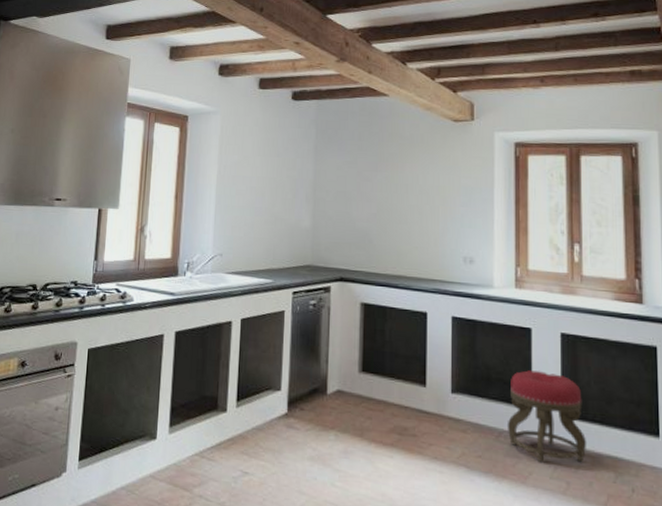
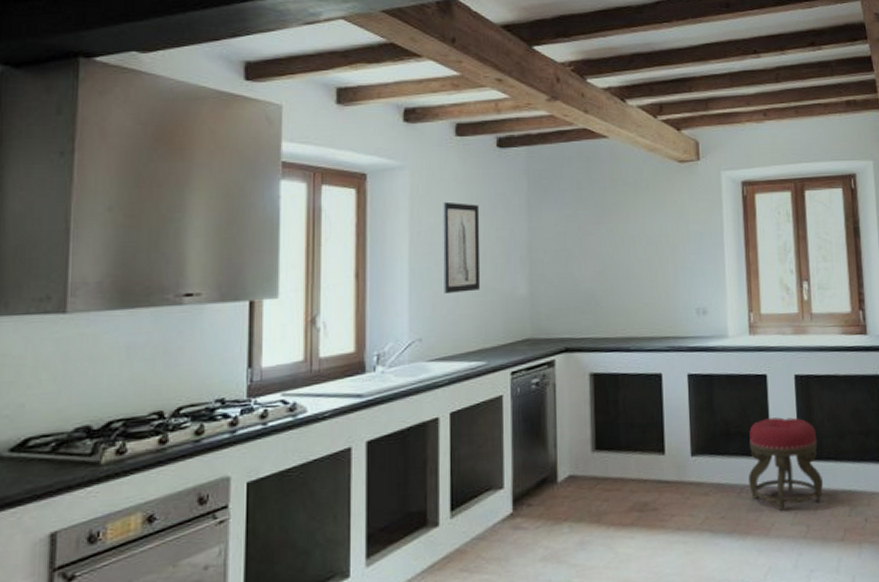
wall art: none [242,142,275,220] -> present [443,201,481,293]

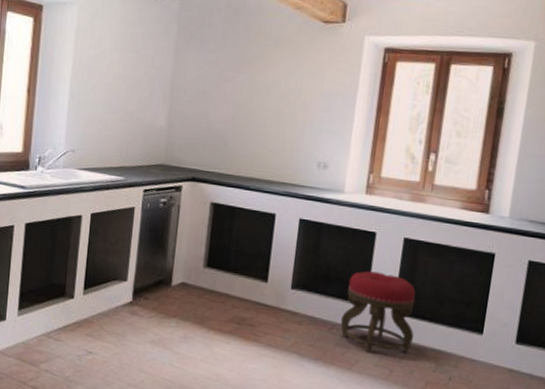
wall art: present [443,201,481,293] -> none [96,36,134,117]

